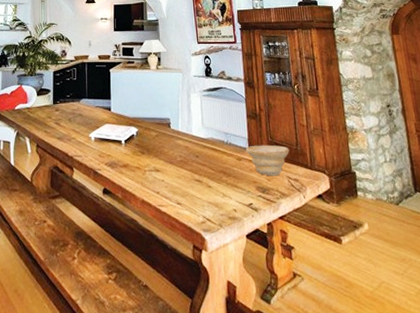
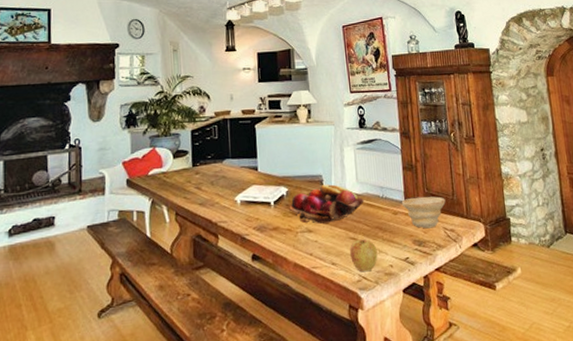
fruit basket: none [138,127,209,164] -> present [289,184,364,224]
apple: none [194,182,222,213] -> present [349,239,378,271]

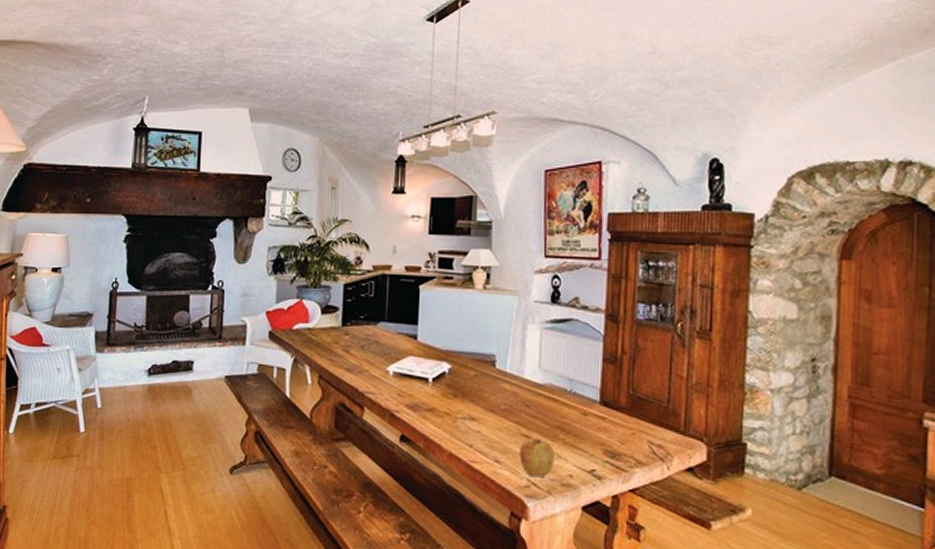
fruit basket: present [289,184,364,224] -> none [450,367,546,413]
bowl: present [401,196,446,229] -> none [594,397,656,440]

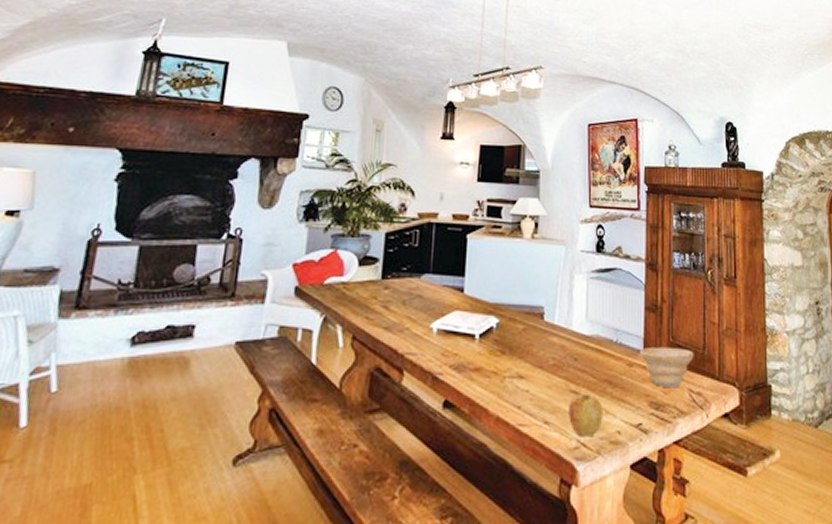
bowl: none [594,397,656,440] -> present [639,346,694,389]

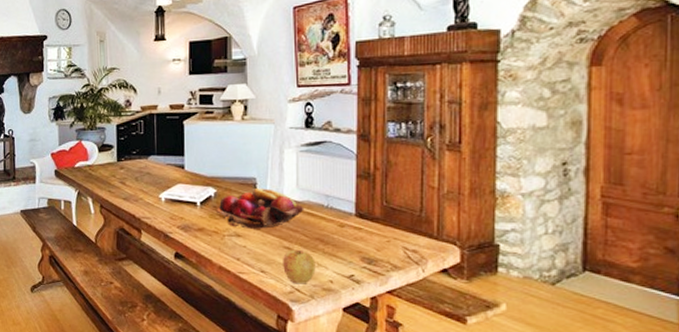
fruit basket: none [498,319,593,369] -> present [217,188,304,229]
bowl: present [639,346,694,389] -> none [350,210,410,246]

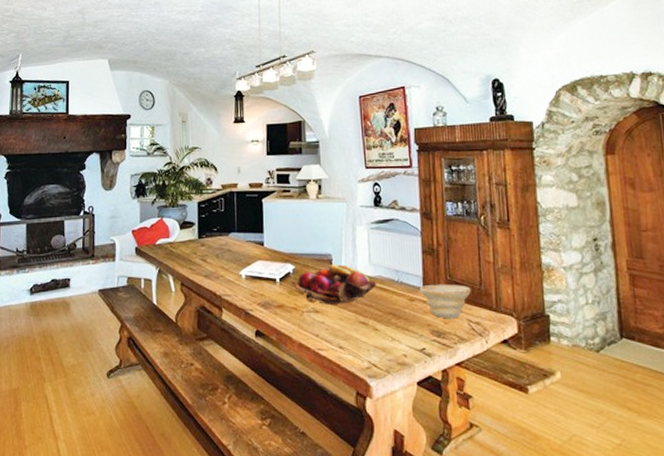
apple: present [282,249,316,283] -> none [358,324,390,358]
bowl: none [350,210,410,246] -> present [419,284,471,319]

